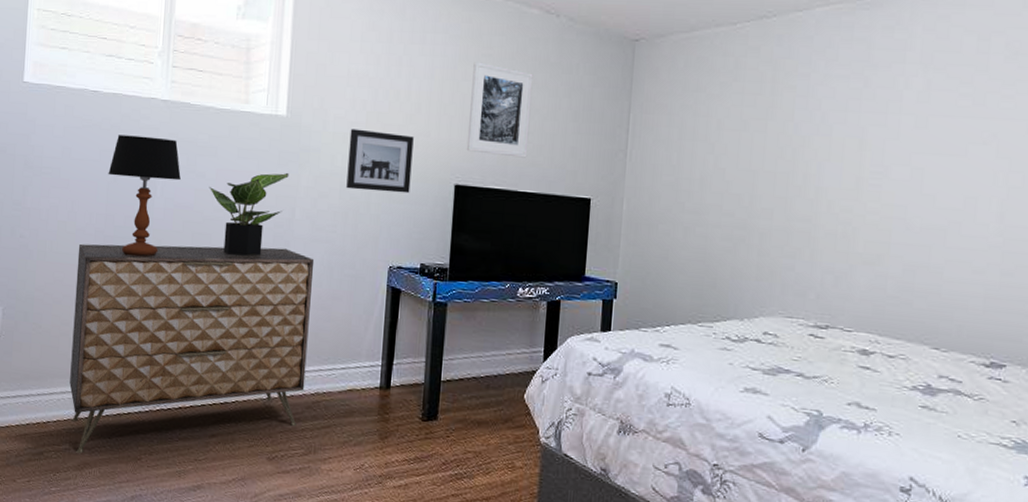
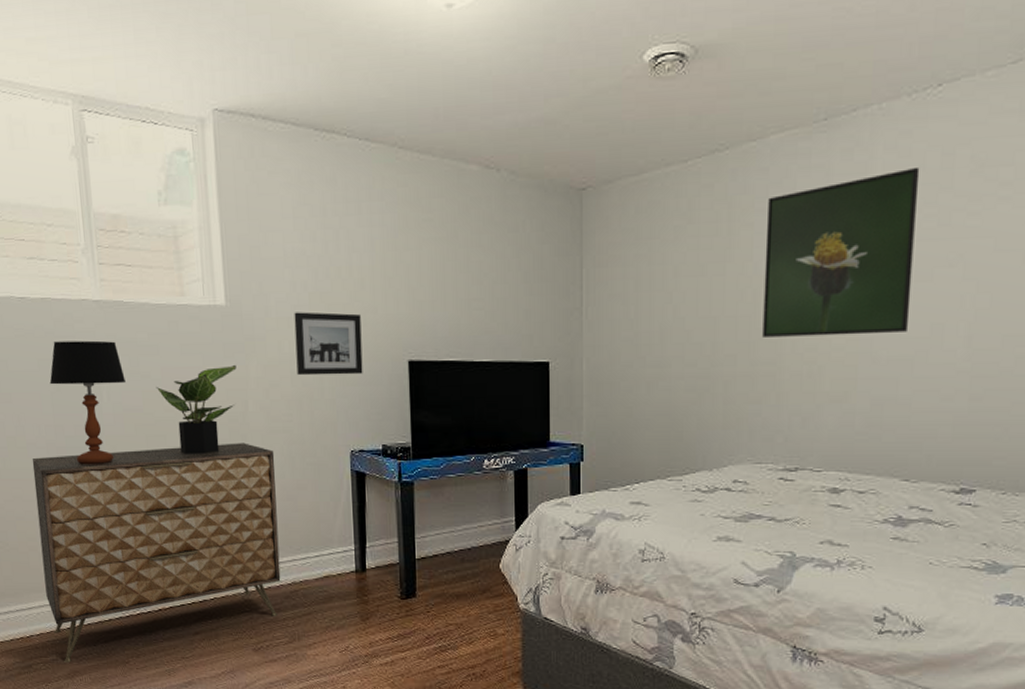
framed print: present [466,62,533,158] -> none [414,228,480,326]
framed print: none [800,48,957,202] -> present [762,166,920,337]

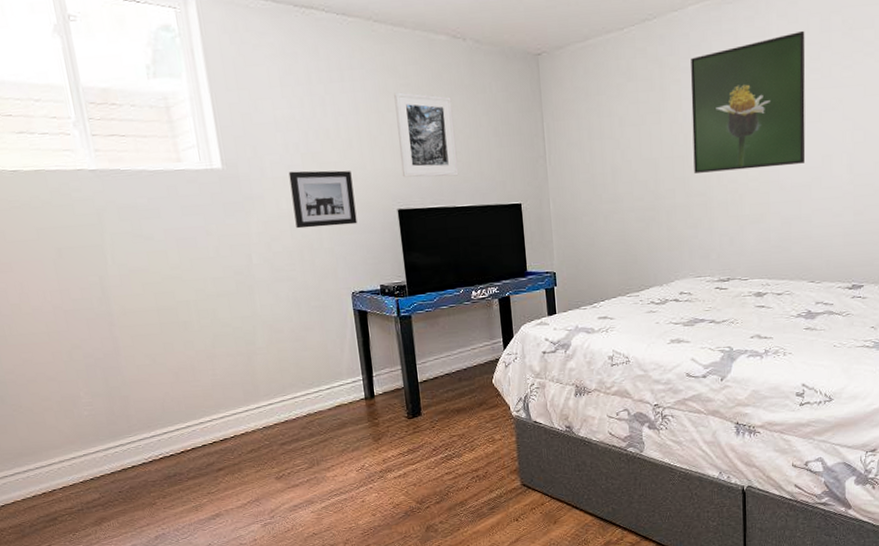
dresser: present [32,443,281,663] -> none [39,292,297,511]
table lamp: present [49,340,126,465] -> none [51,207,129,325]
potted plant: present [156,365,237,454] -> none [160,223,239,307]
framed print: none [414,228,480,326] -> present [394,92,459,178]

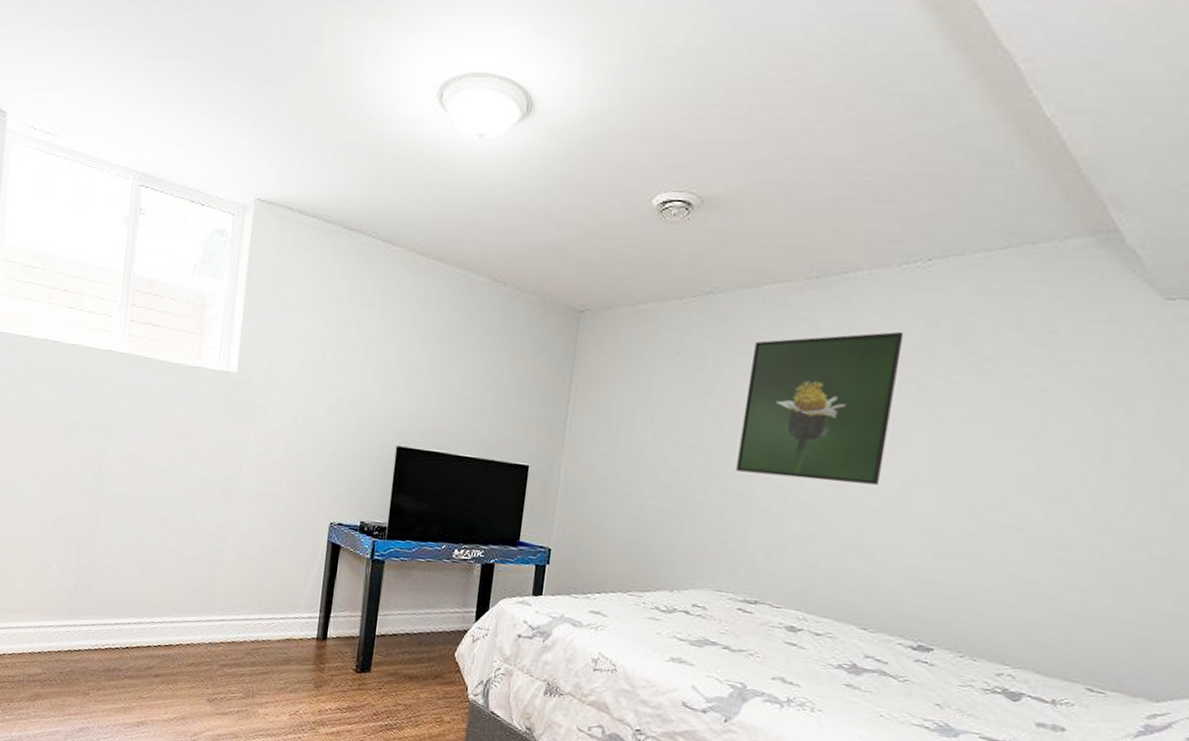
wall art: present [288,170,358,229] -> none [292,387,359,453]
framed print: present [394,92,459,178] -> none [409,327,478,423]

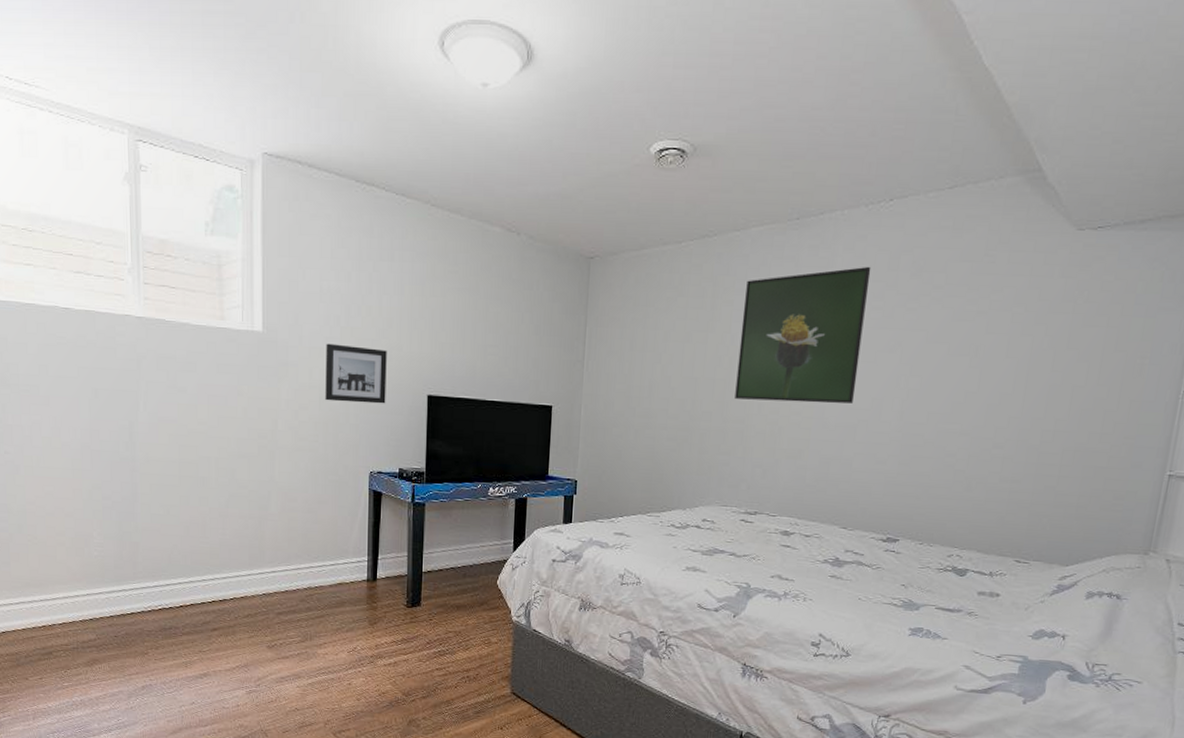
wall art: none [292,387,359,453] -> present [325,343,387,404]

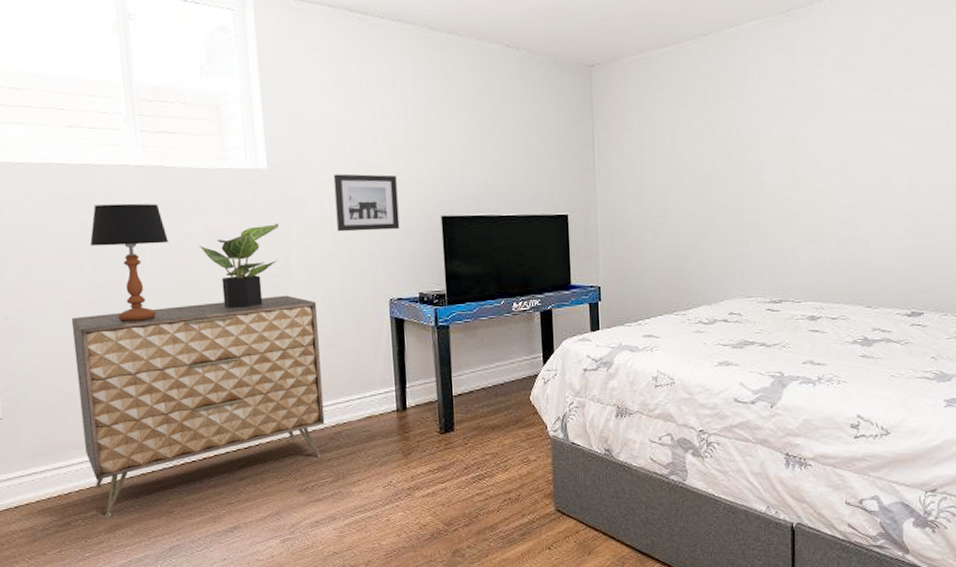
dresser: none [65,457,299,651] -> present [71,295,325,517]
table lamp: none [88,351,162,469] -> present [90,203,168,323]
potted plant: none [191,387,269,466] -> present [199,224,279,308]
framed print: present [735,266,871,404] -> none [745,50,864,190]

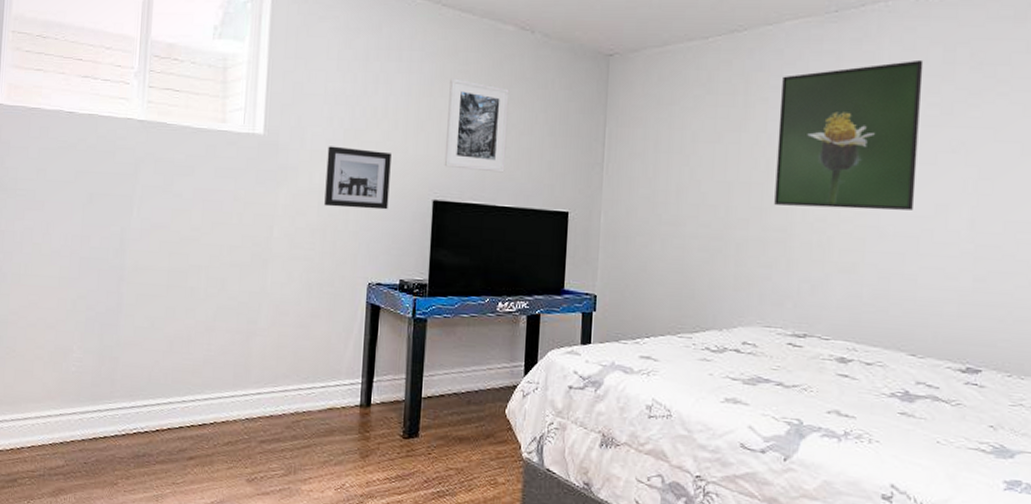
dresser: present [71,295,325,517] -> none [44,265,293,479]
table lamp: present [90,203,168,323] -> none [83,155,158,278]
potted plant: present [199,224,279,308] -> none [186,191,267,276]
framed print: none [444,98,506,185] -> present [444,78,510,173]
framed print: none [745,50,864,190] -> present [774,59,924,210]

